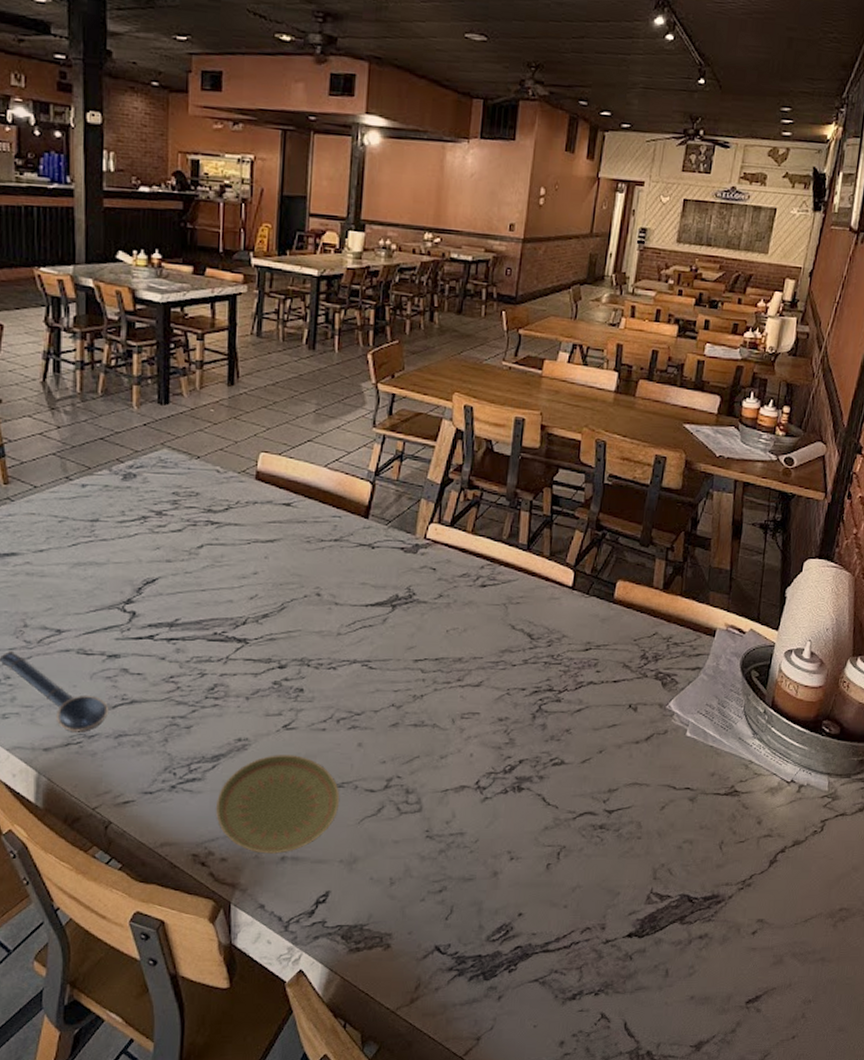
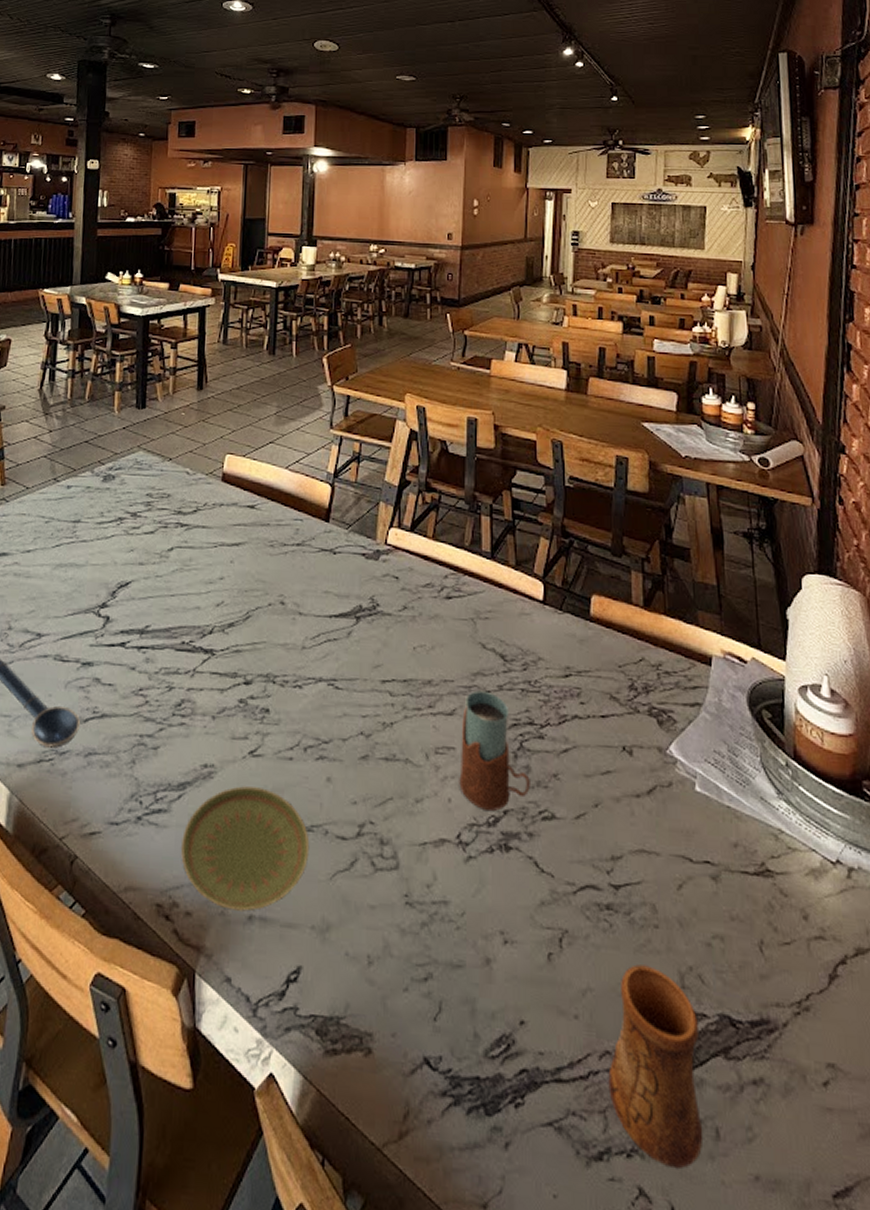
drinking glass: none [481,665,545,761] -> present [459,690,530,811]
cup: none [586,866,664,999] -> present [608,964,704,1170]

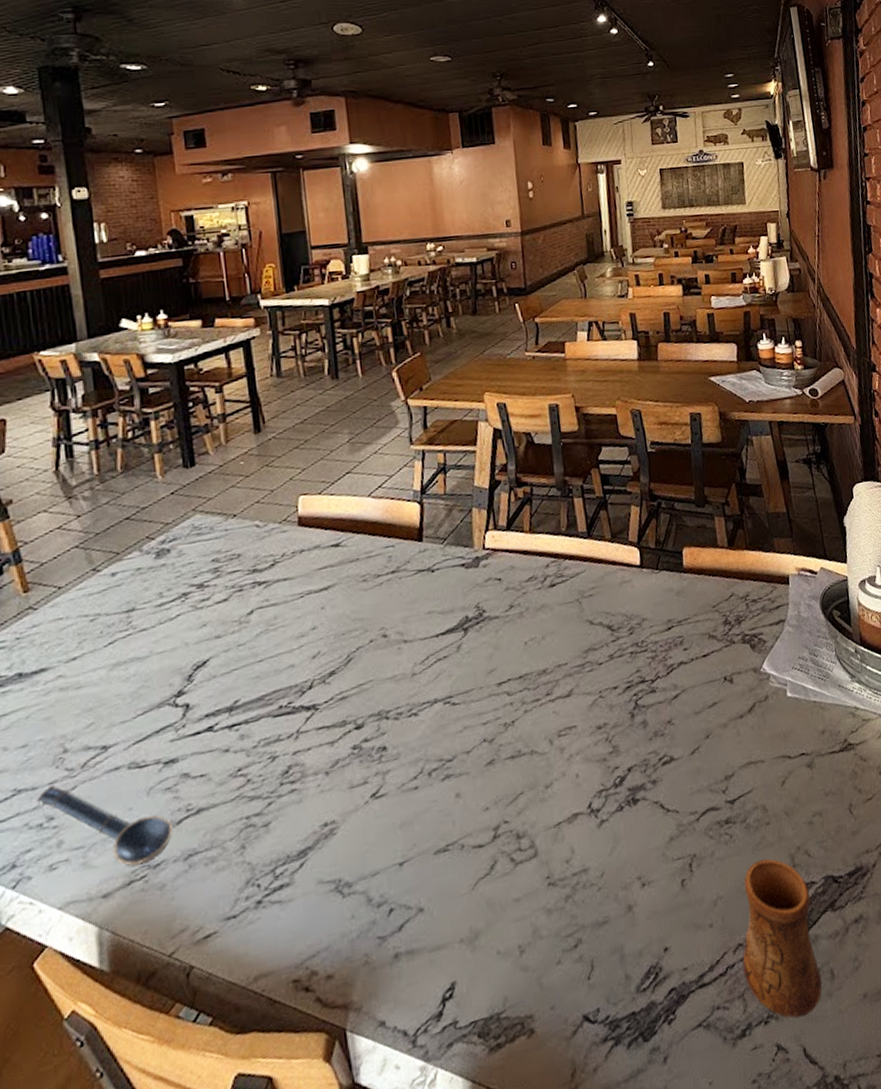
plate: present [181,786,310,911] -> none [311,825,448,958]
drinking glass: present [459,690,530,811] -> none [579,663,649,775]

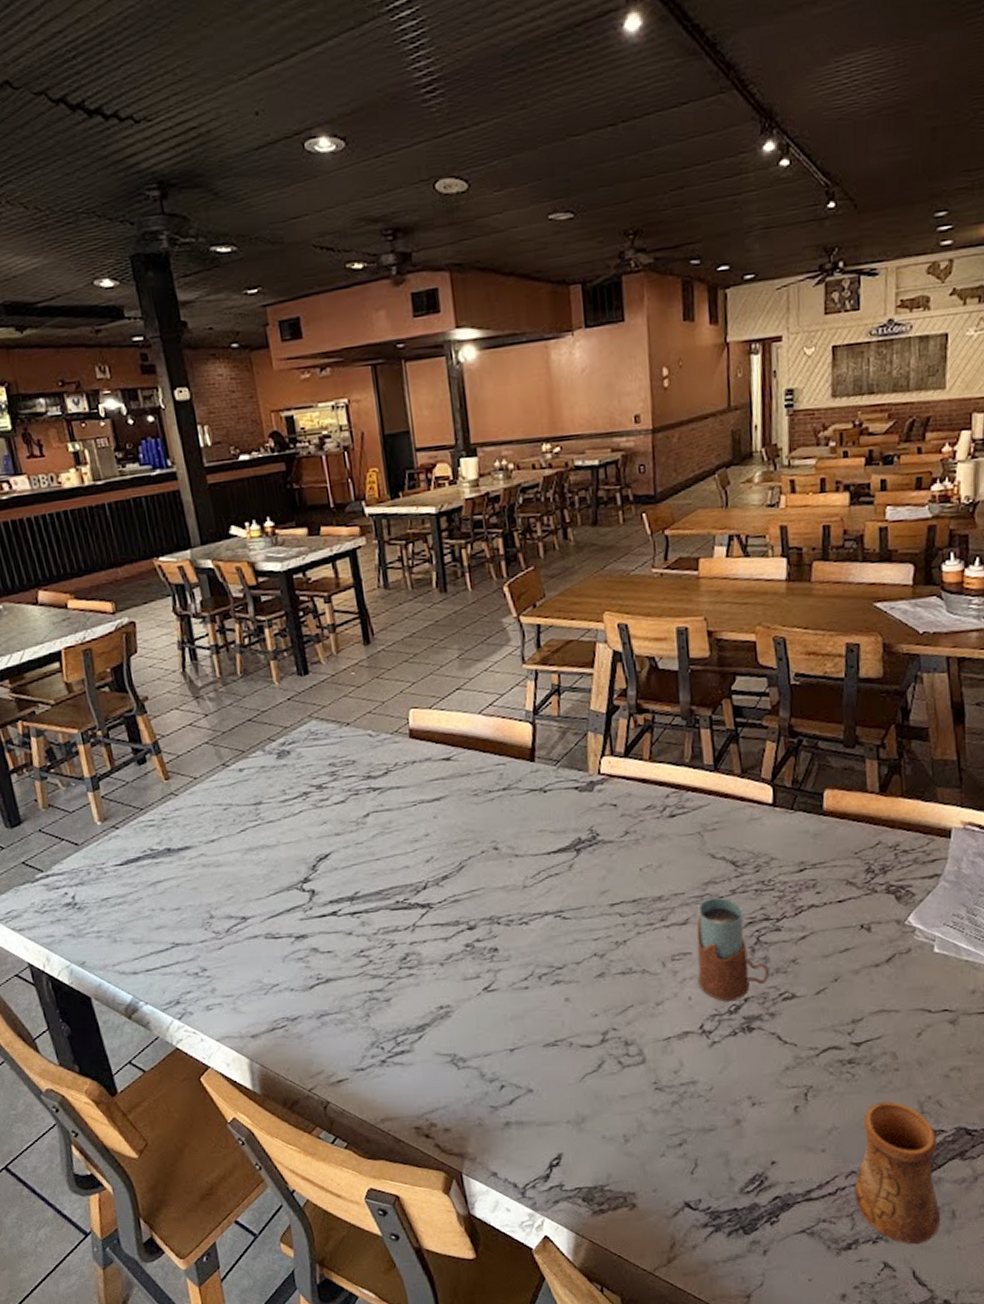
spoon: present [36,784,173,867] -> none [191,942,306,1017]
drinking glass: none [579,663,649,775] -> present [696,897,770,1001]

